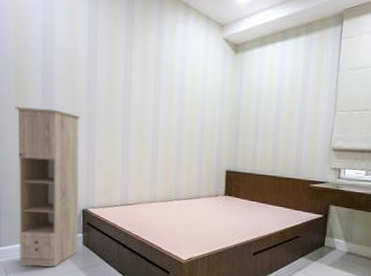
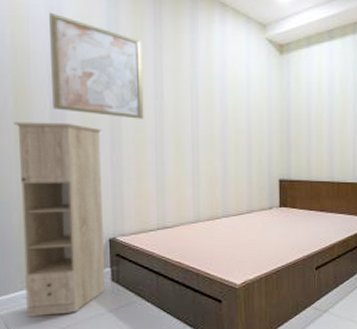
wall art: none [44,13,116,109] -> present [49,12,144,119]

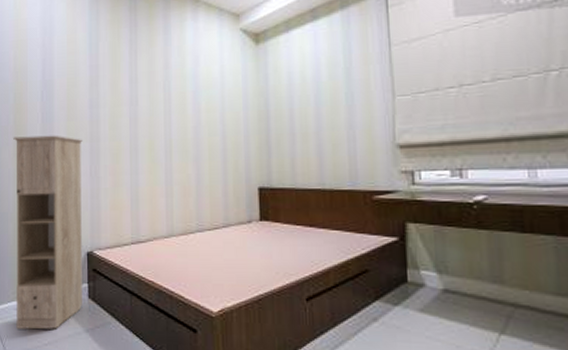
wall art: present [49,12,144,119] -> none [43,33,120,127]

